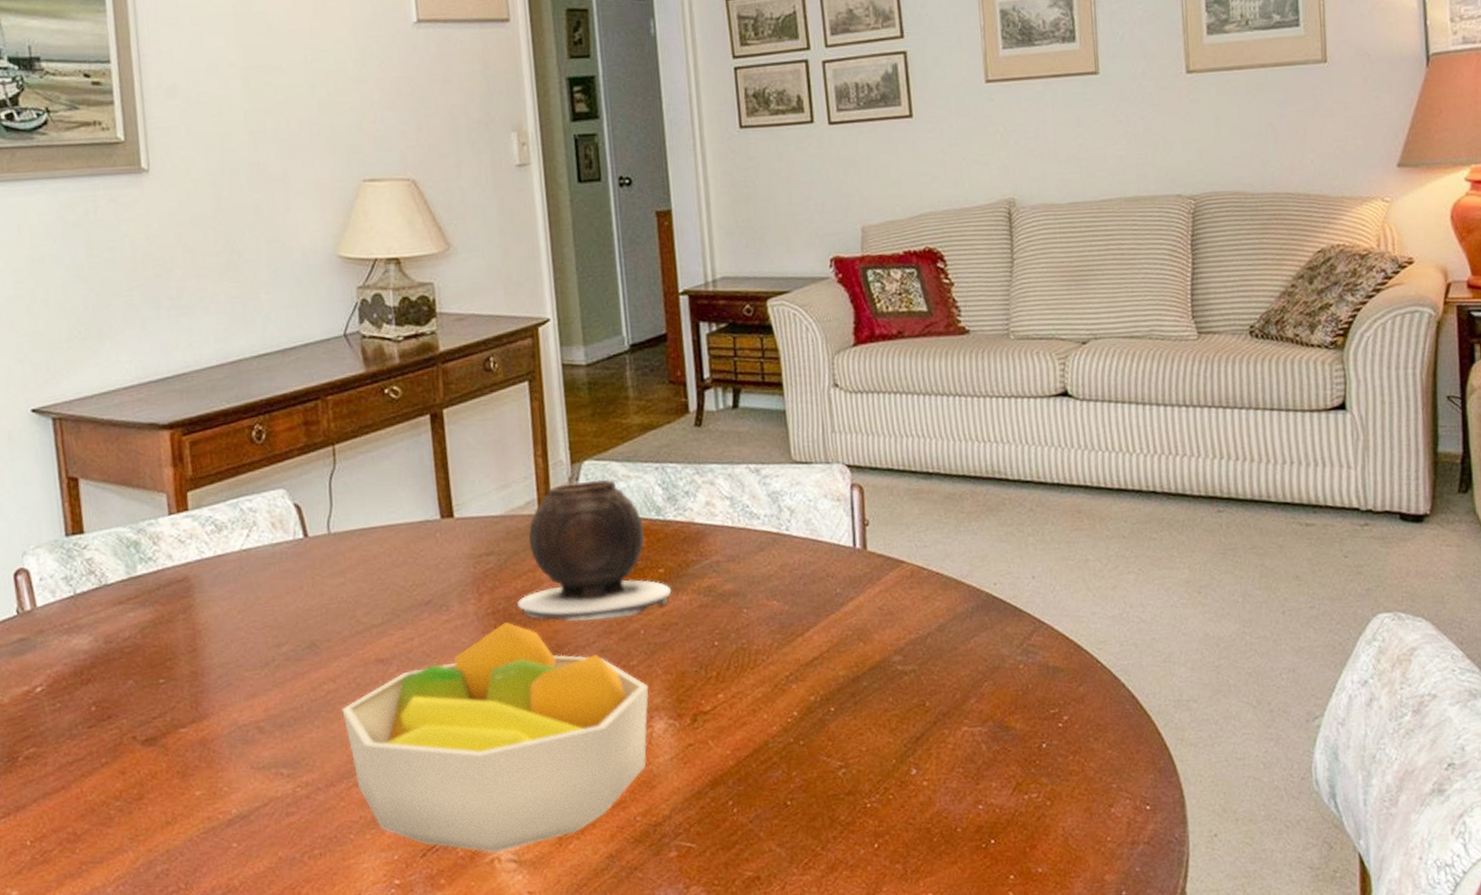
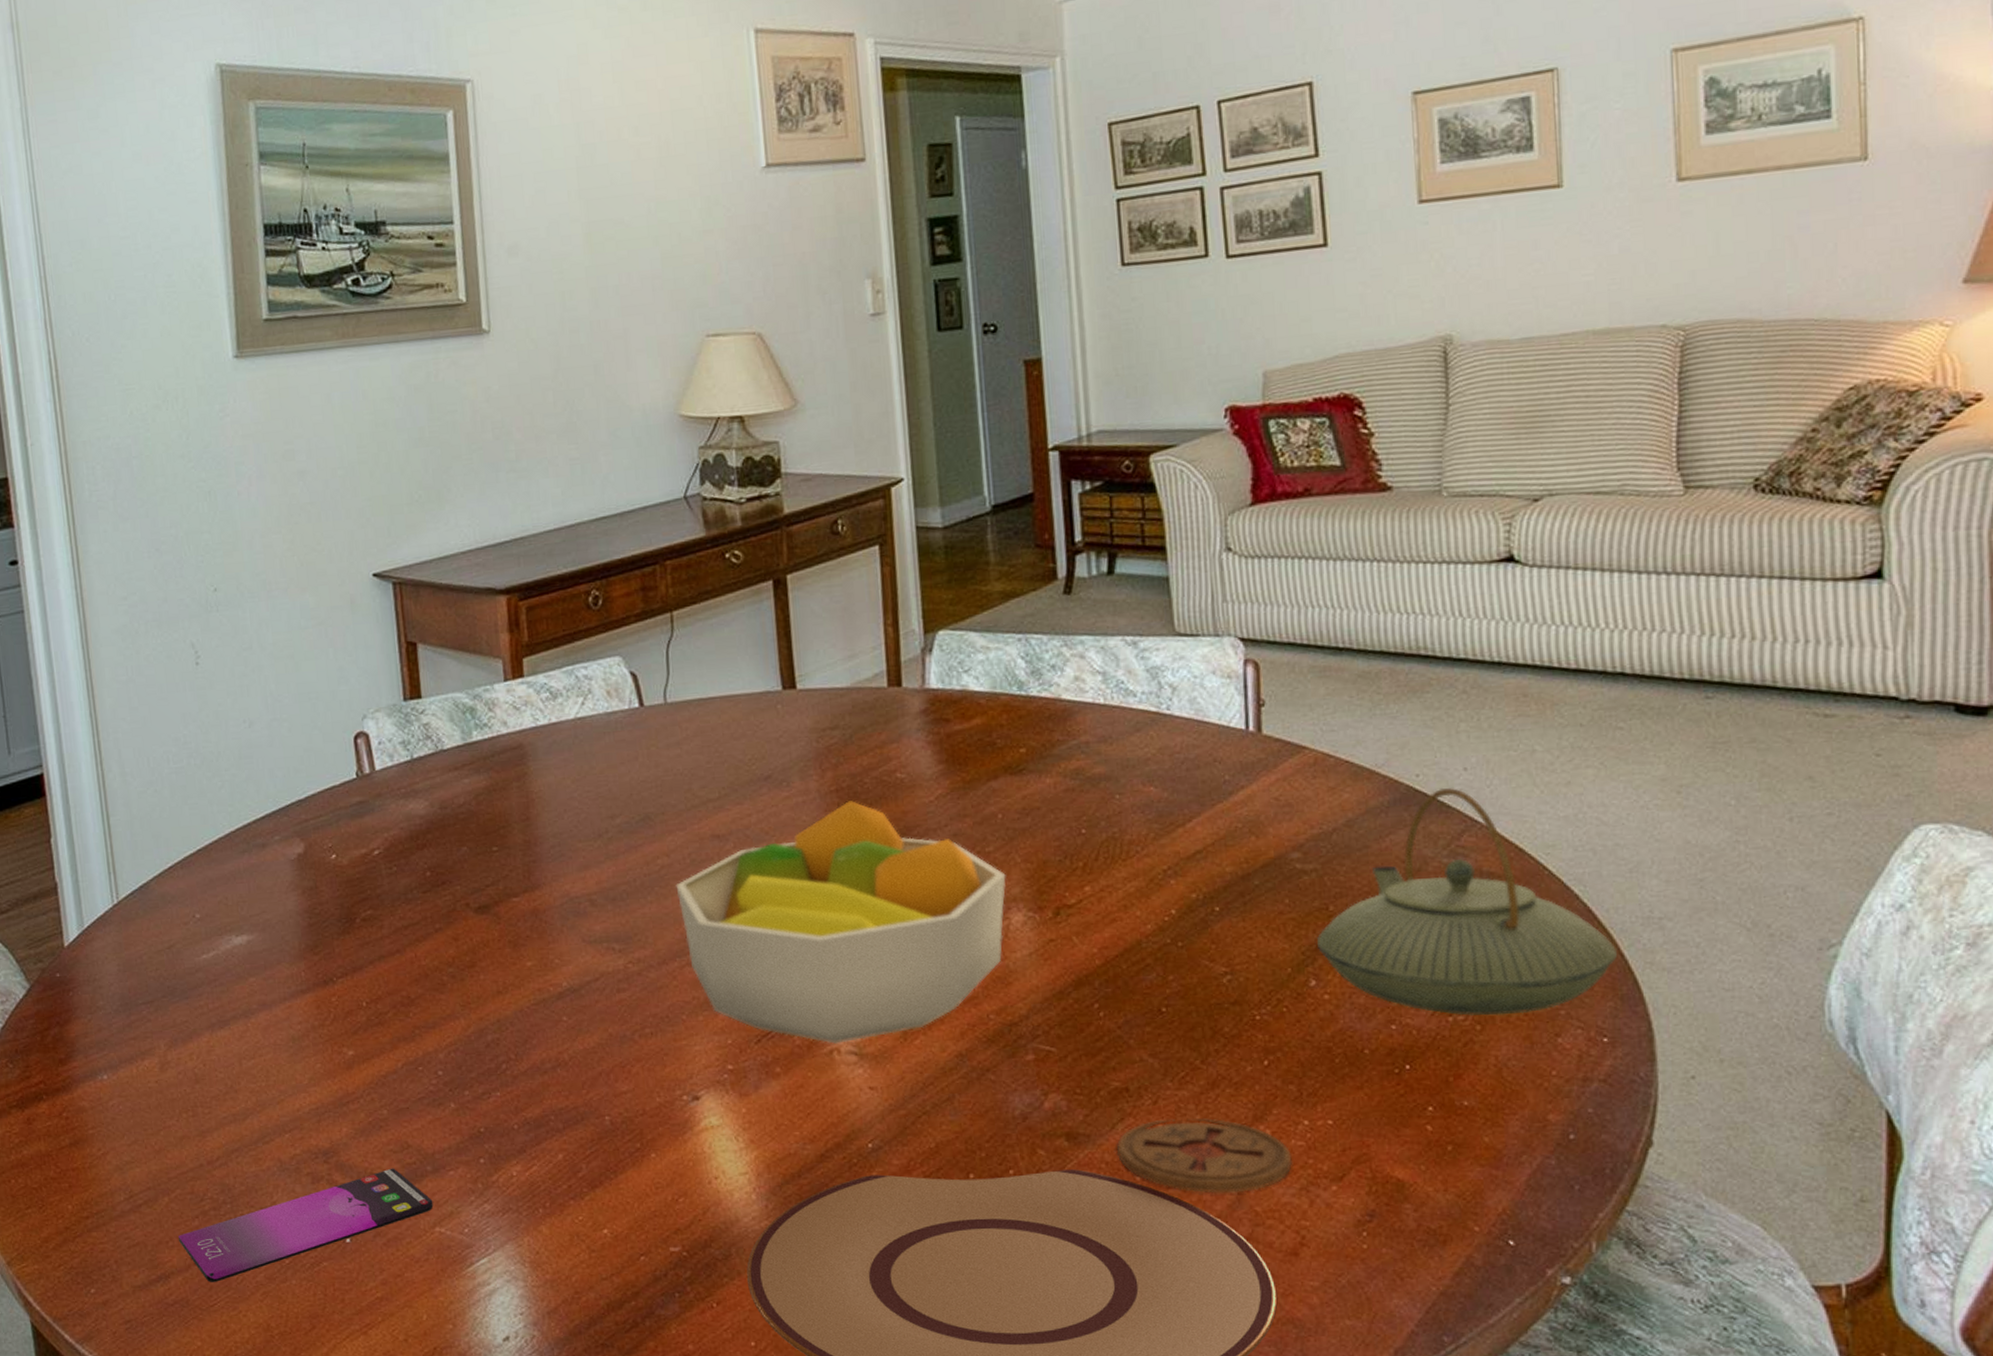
vase: present [517,479,672,621] -> none [863,651,1034,802]
teapot: none [916,594,1156,794] -> present [1317,788,1618,1016]

